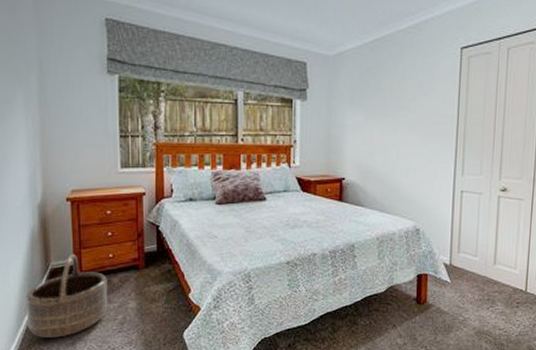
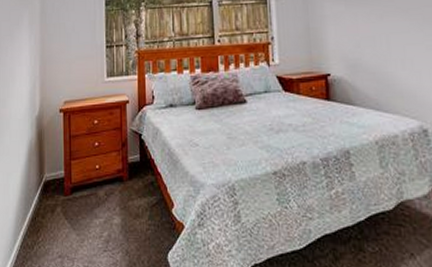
basket: present [25,254,108,338] -> none [22,166,94,255]

